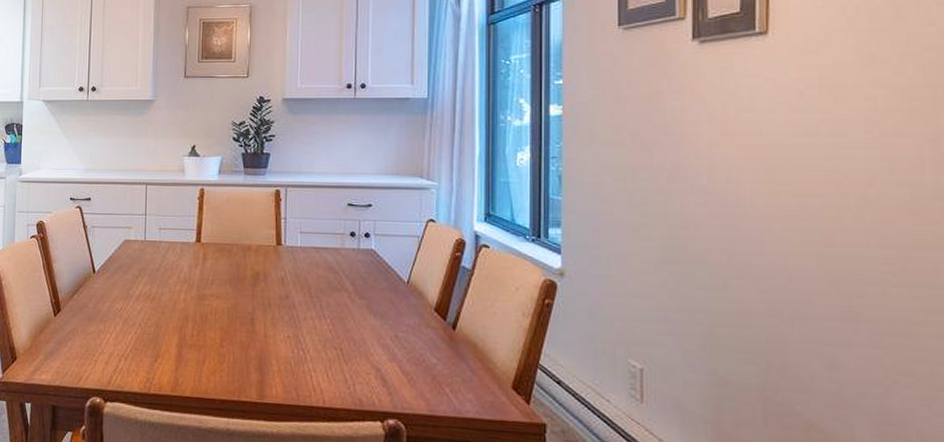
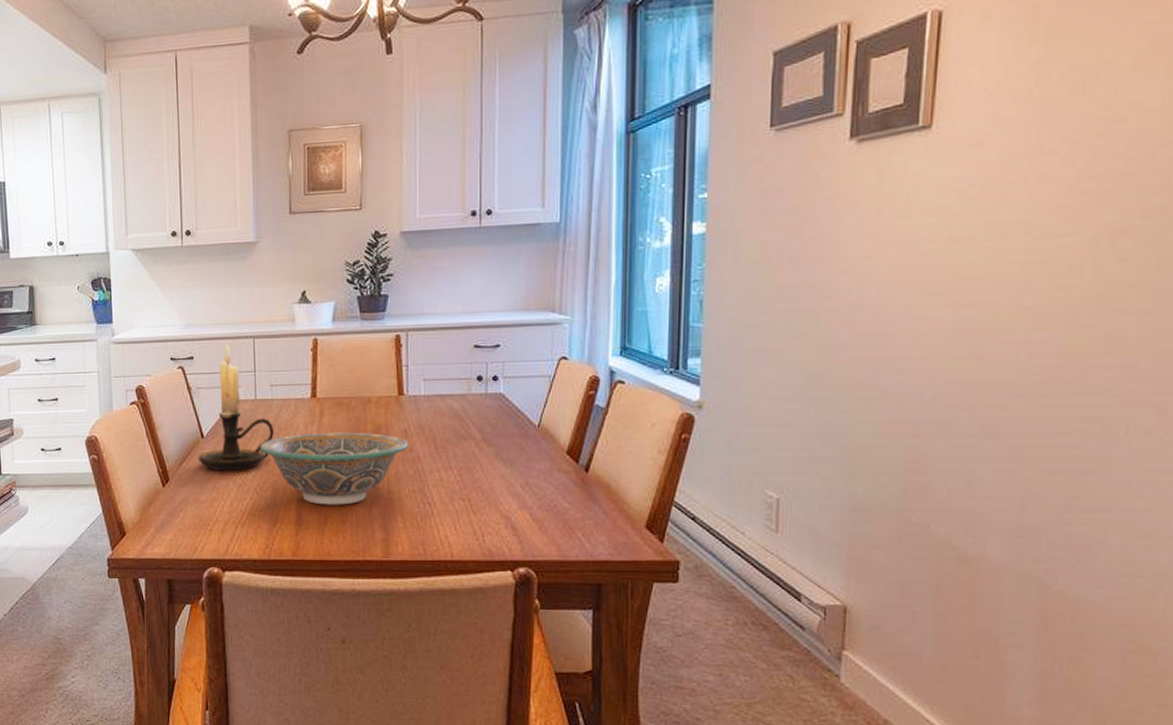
candle holder: none [89,188,160,306] -> present [198,343,274,471]
bowl: none [146,275,284,346] -> present [259,432,408,505]

